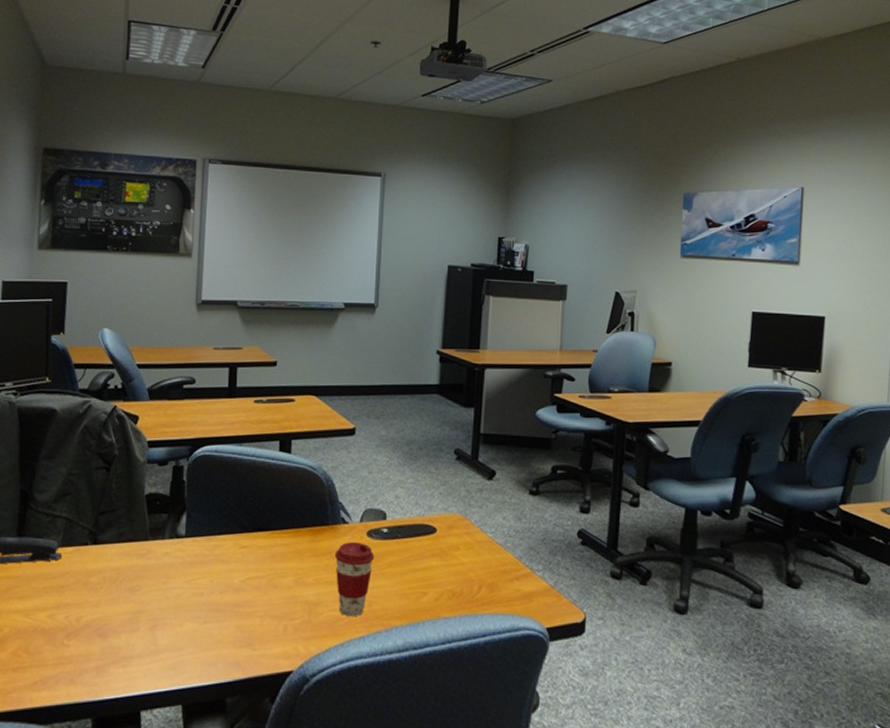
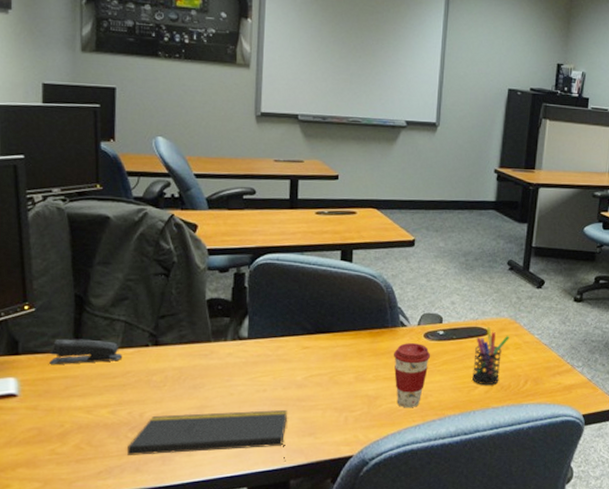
notepad: none [63,616,224,677] -> present [127,409,287,462]
pen holder: none [419,523,460,592] -> present [471,326,510,386]

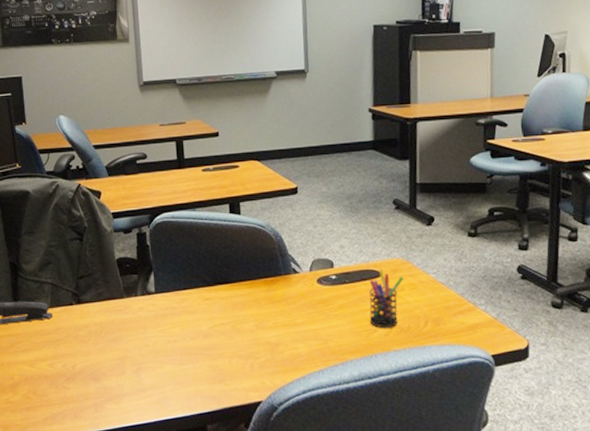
notepad: present [127,409,287,462] -> none [66,358,201,408]
coffee cup: present [393,343,431,408] -> none [289,289,326,354]

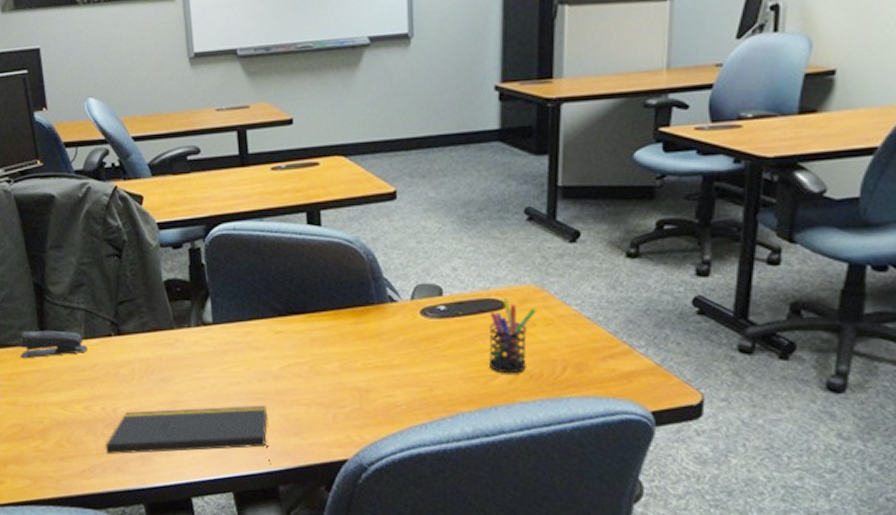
notepad: none [66,358,201,408] -> present [106,405,272,465]

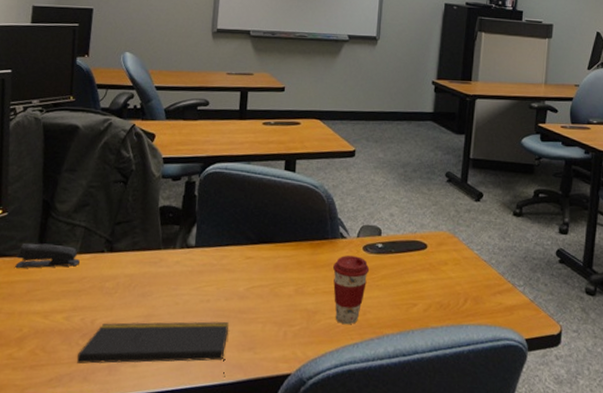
coffee cup: none [383,323,432,403] -> present [332,255,370,325]
pen holder: present [488,297,536,374] -> none [410,240,449,303]

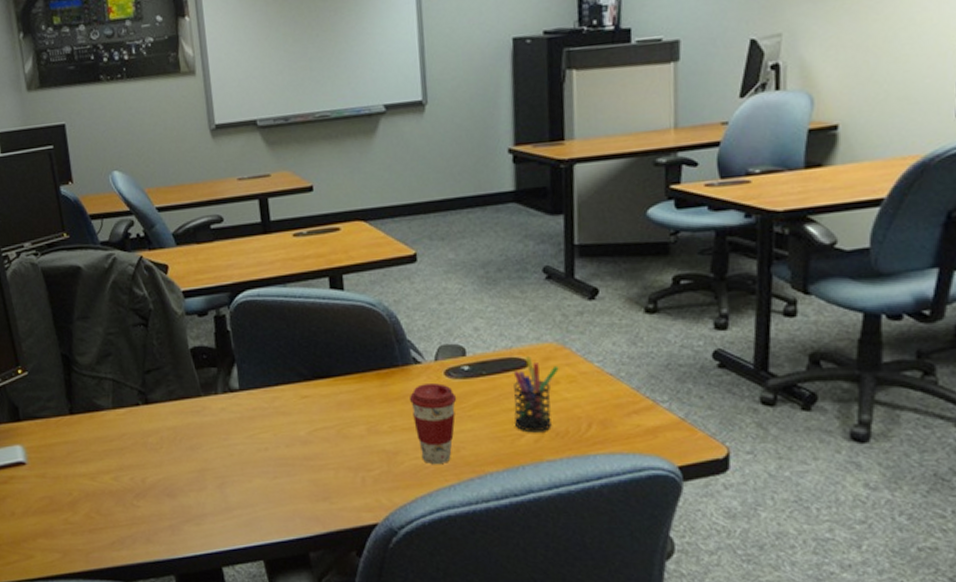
stapler: present [15,243,80,269] -> none [47,401,115,431]
notepad: present [77,321,229,378] -> none [135,470,302,531]
pen holder: none [410,240,449,303] -> present [512,355,559,433]

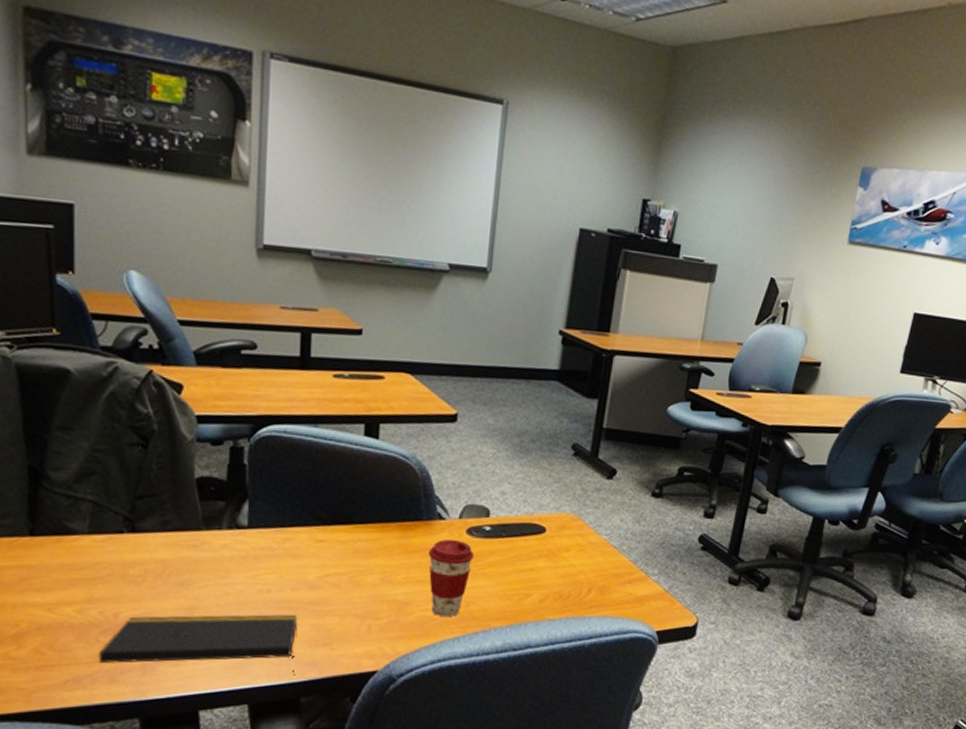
notepad: none [135,470,302,531] -> present [99,614,297,676]
pen holder: present [512,355,559,433] -> none [523,523,572,594]

